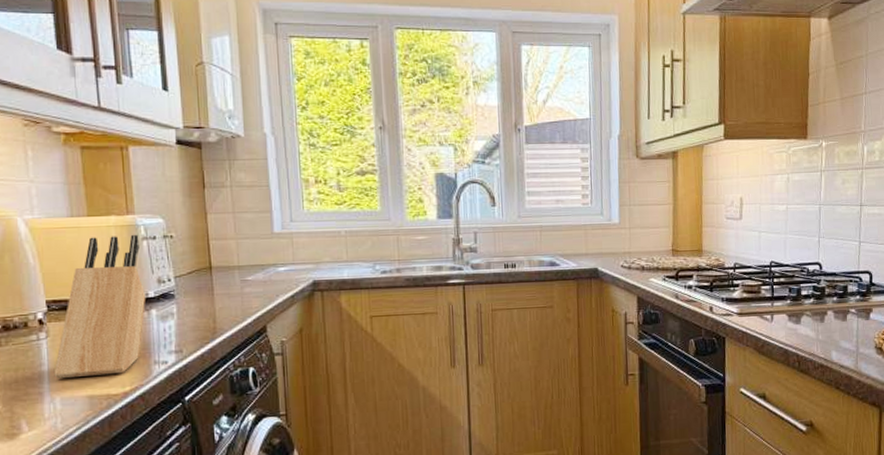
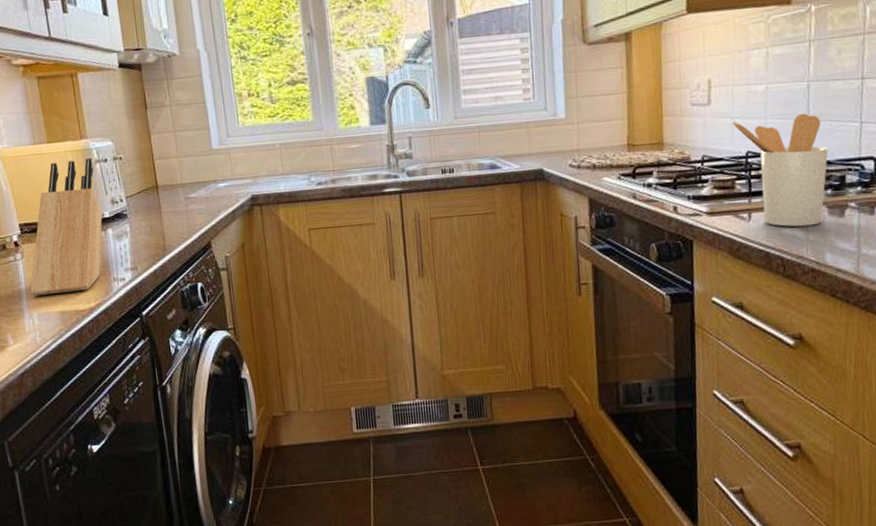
utensil holder: none [760,231,835,328] -> present [733,113,828,227]

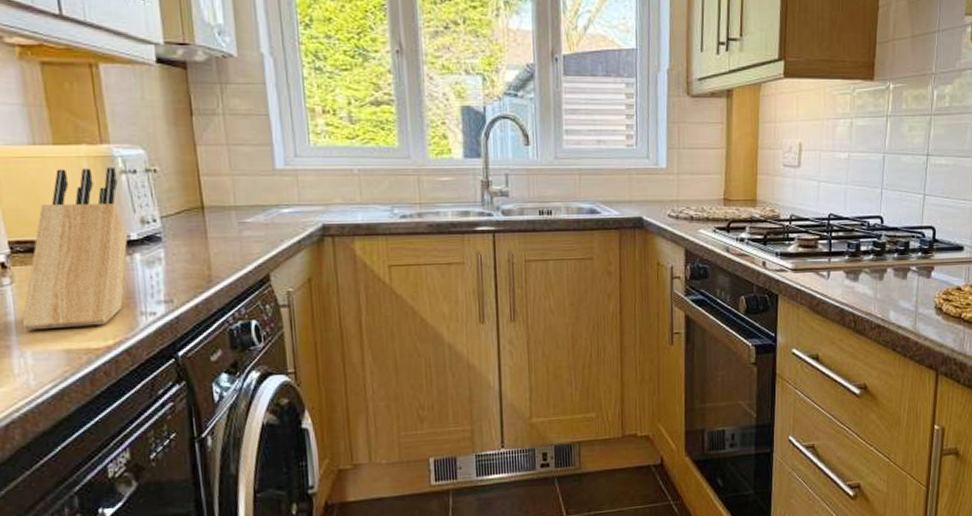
utensil holder: present [733,113,828,227] -> none [819,182,896,286]

